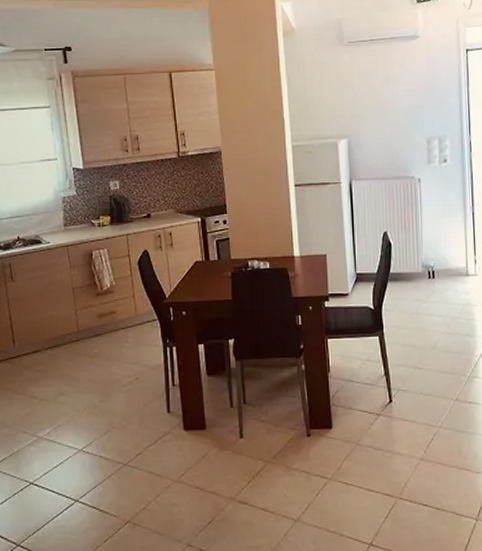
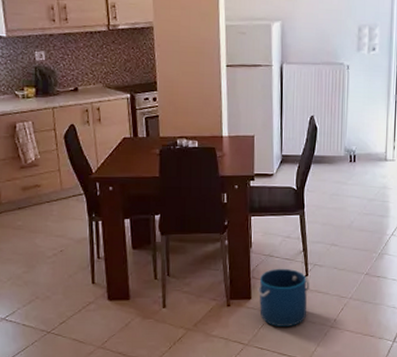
bucket: none [339,394,394,460] -> present [258,268,309,328]

